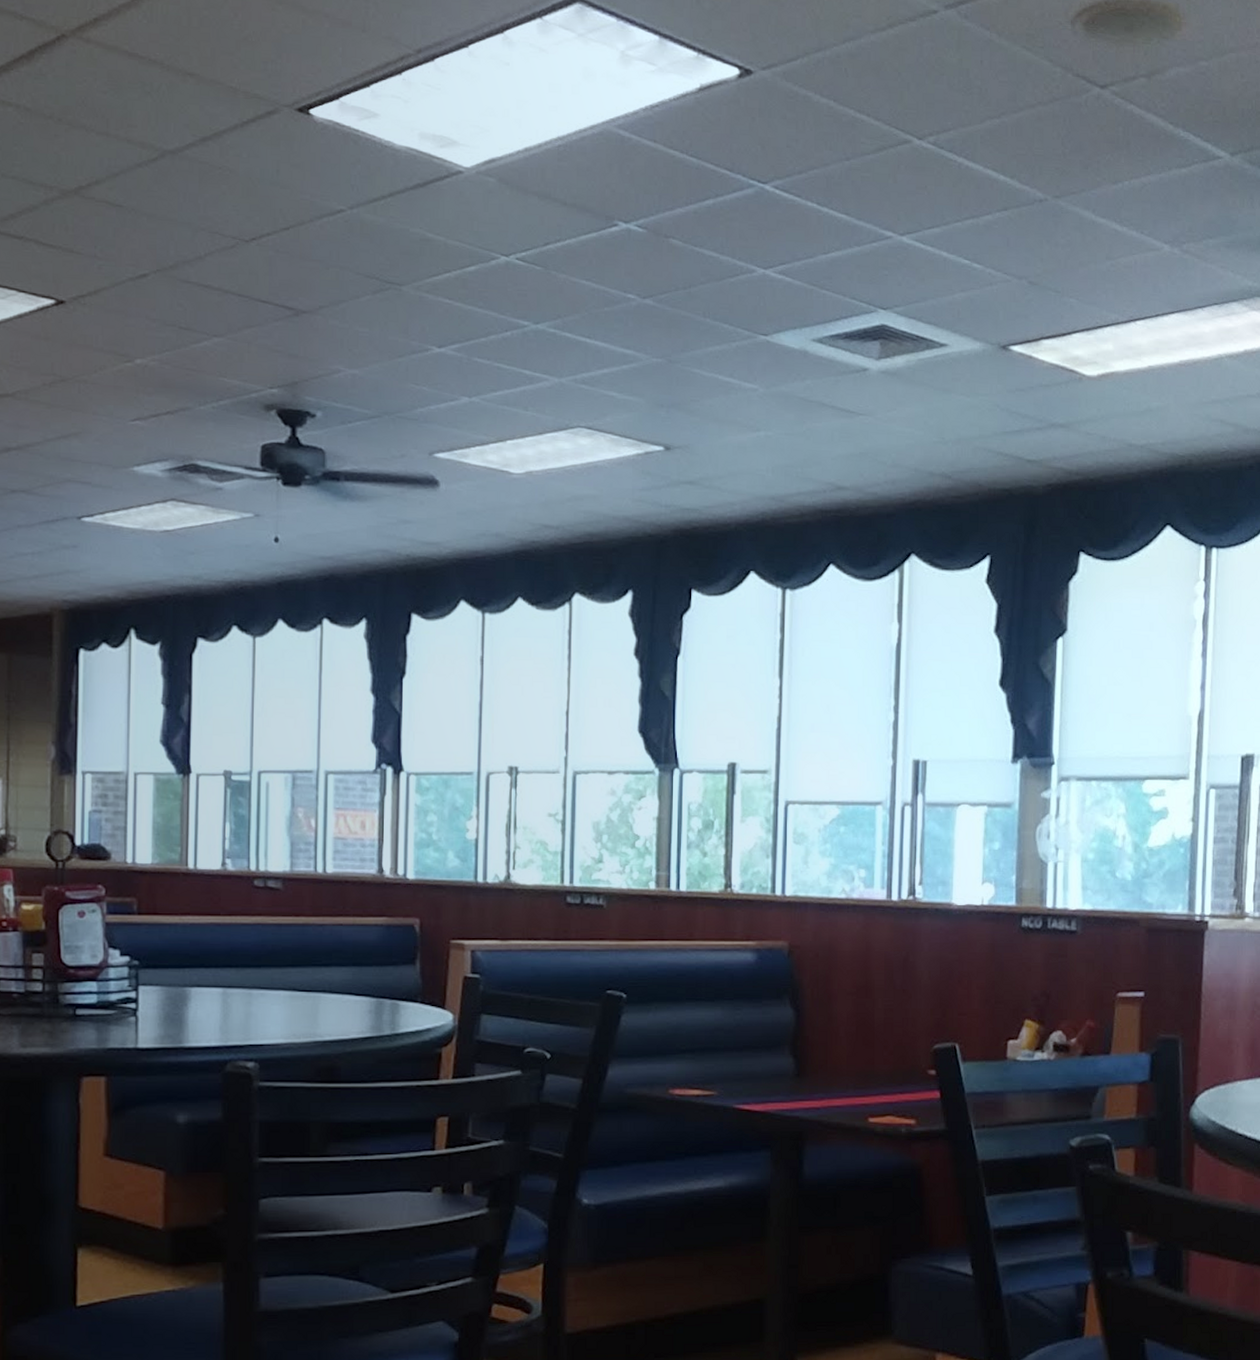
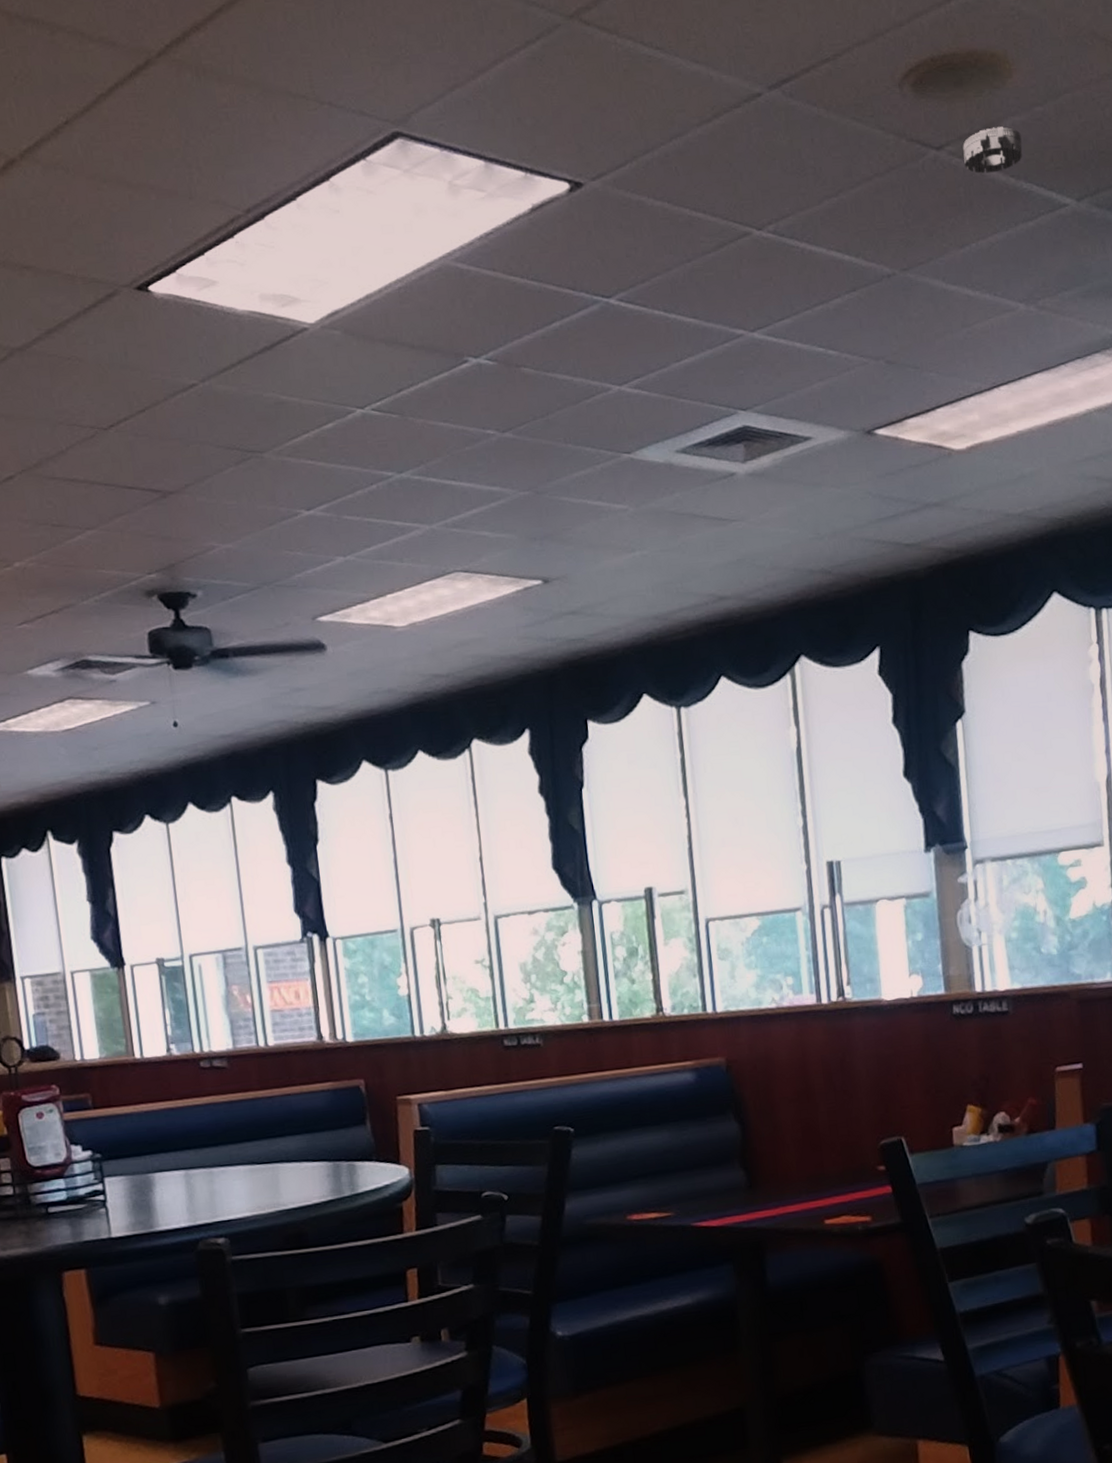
smoke detector: none [1126,74,1184,118] -> present [962,126,1023,174]

